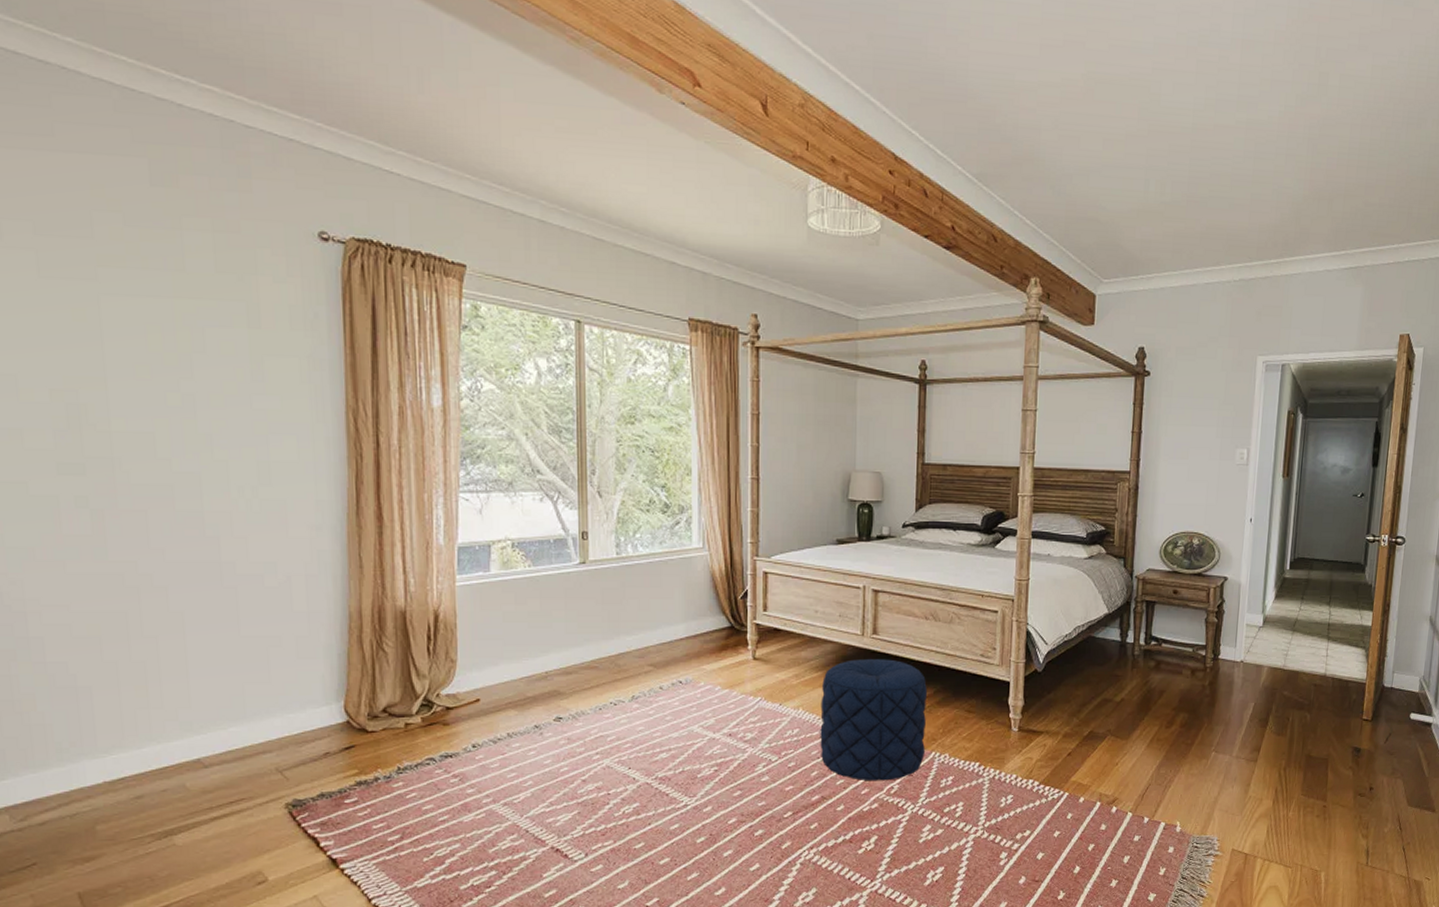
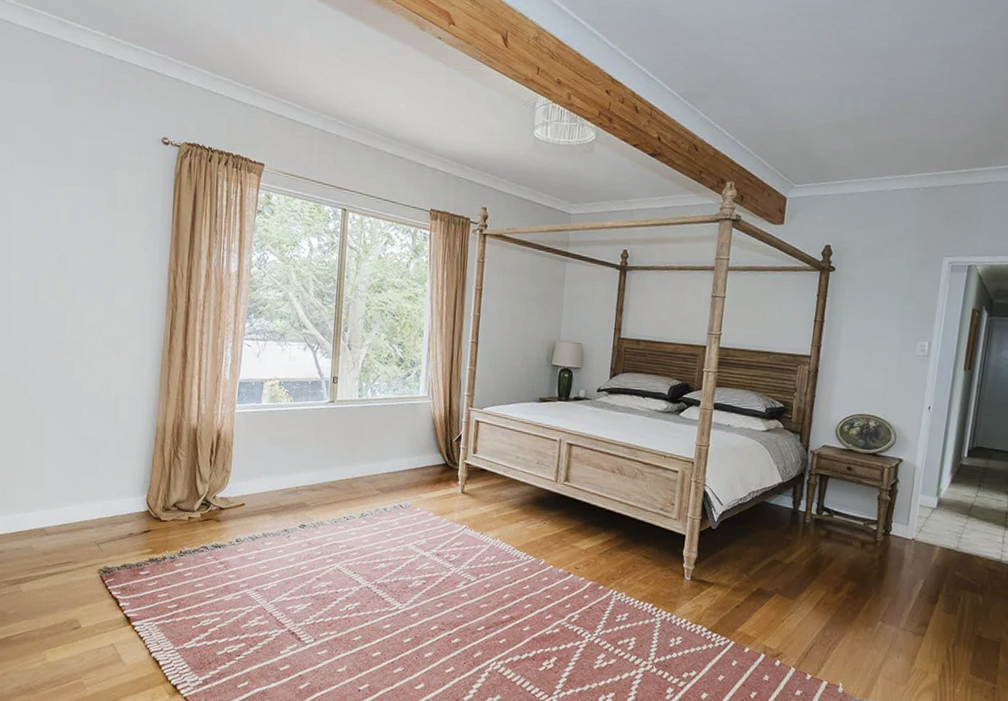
pouf: present [820,659,928,781] -> none [512,501,610,610]

